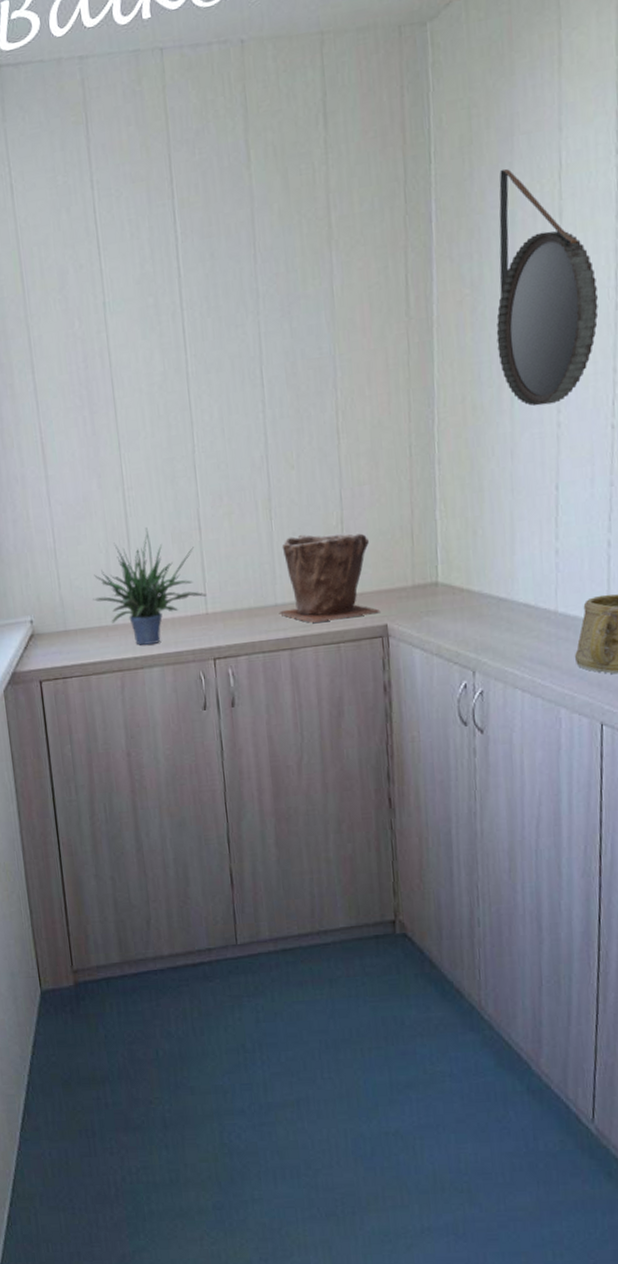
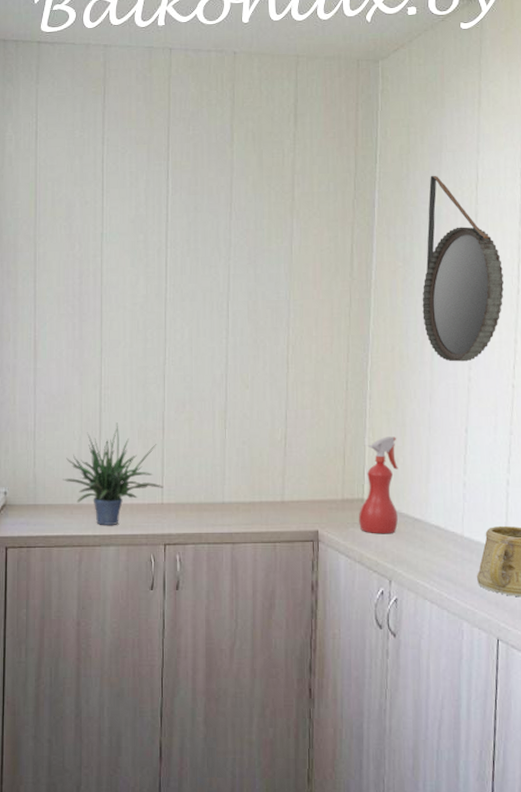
plant pot: present [279,533,381,623] -> none [225,444,313,522]
spray bottle: none [433,505,480,621] -> present [359,437,398,534]

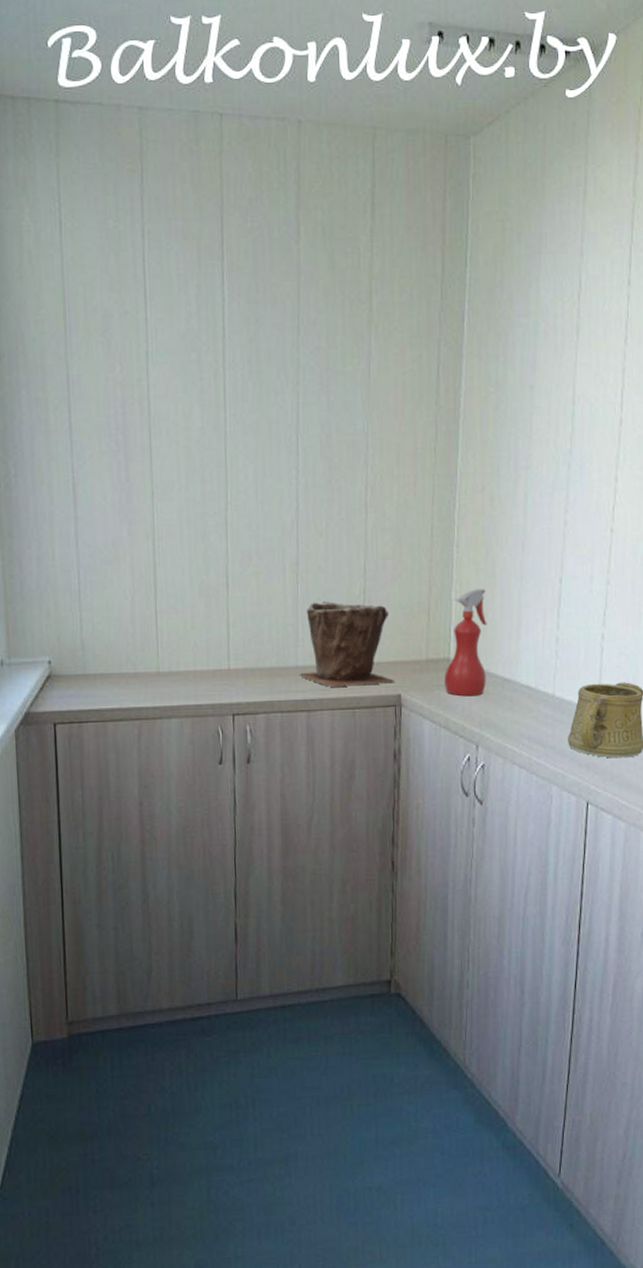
potted plant: present [63,422,164,525] -> none [115,578,230,695]
plant pot: none [225,444,313,522] -> present [299,600,395,687]
home mirror: present [422,175,504,362] -> none [515,282,605,504]

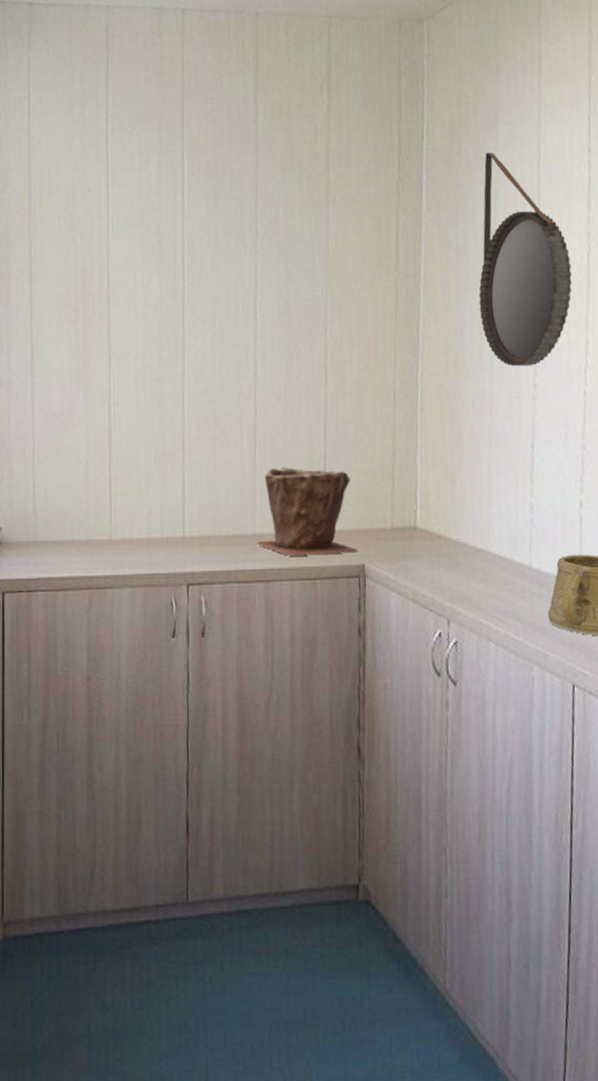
spray bottle: present [444,589,487,697] -> none [411,454,456,567]
home mirror: none [515,282,605,504] -> present [478,152,572,367]

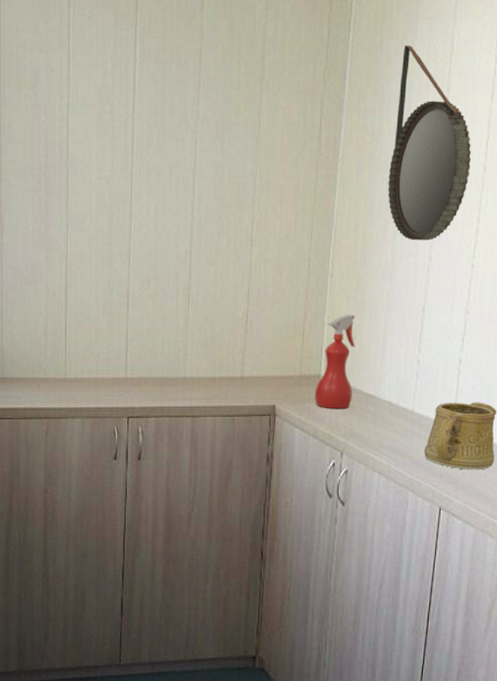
plant pot: present [257,466,359,556] -> none [186,321,271,397]
spray bottle: none [411,454,456,567] -> present [315,315,355,409]

